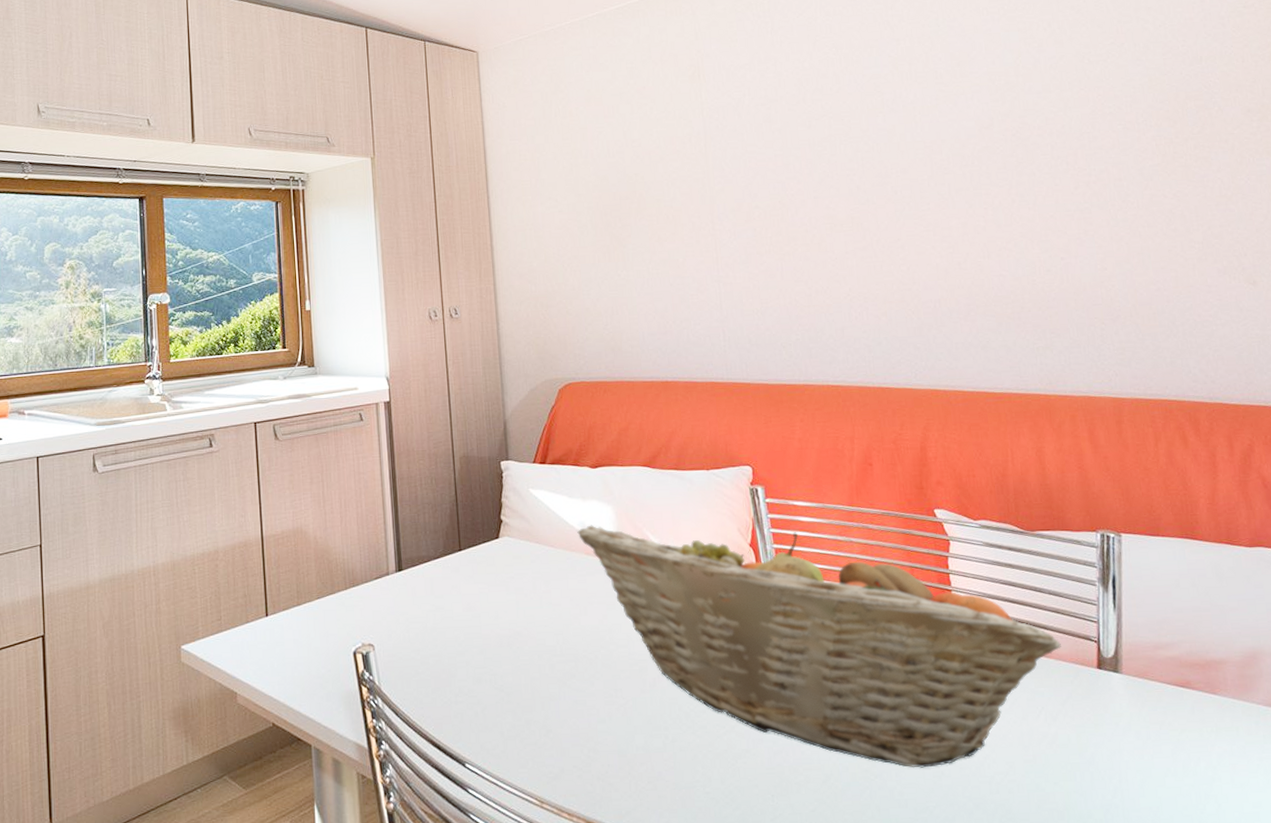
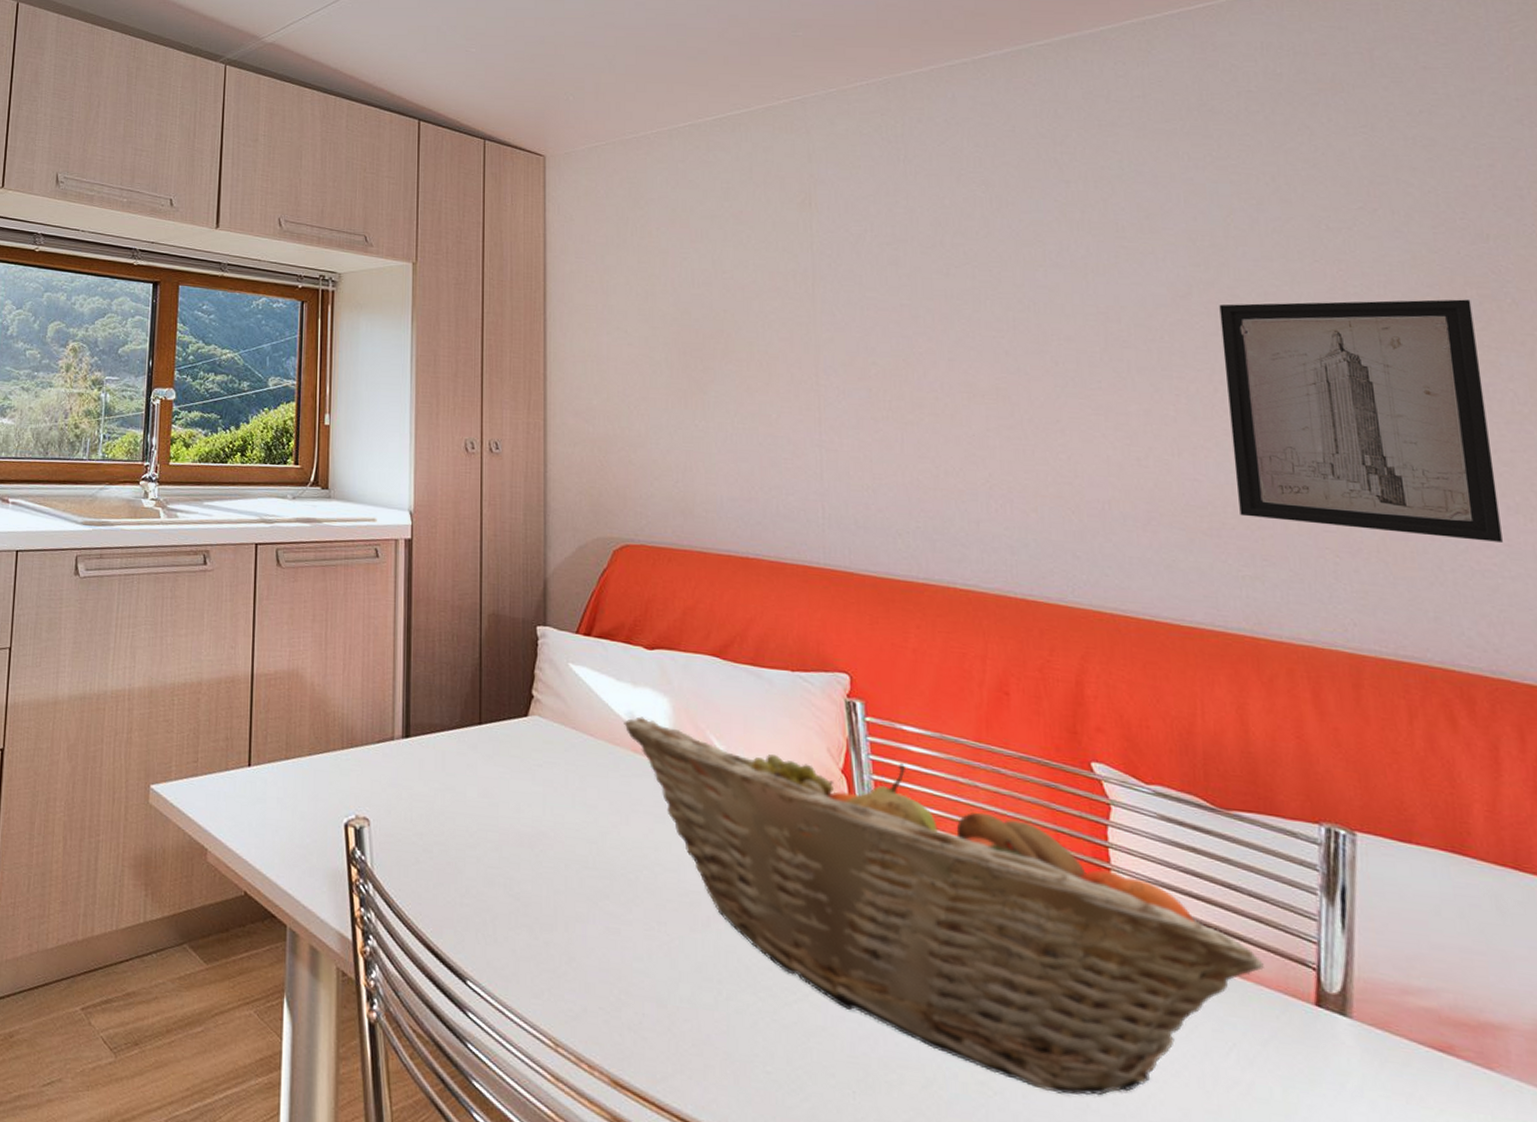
wall art: none [1013,110,1215,300] -> present [1219,299,1503,542]

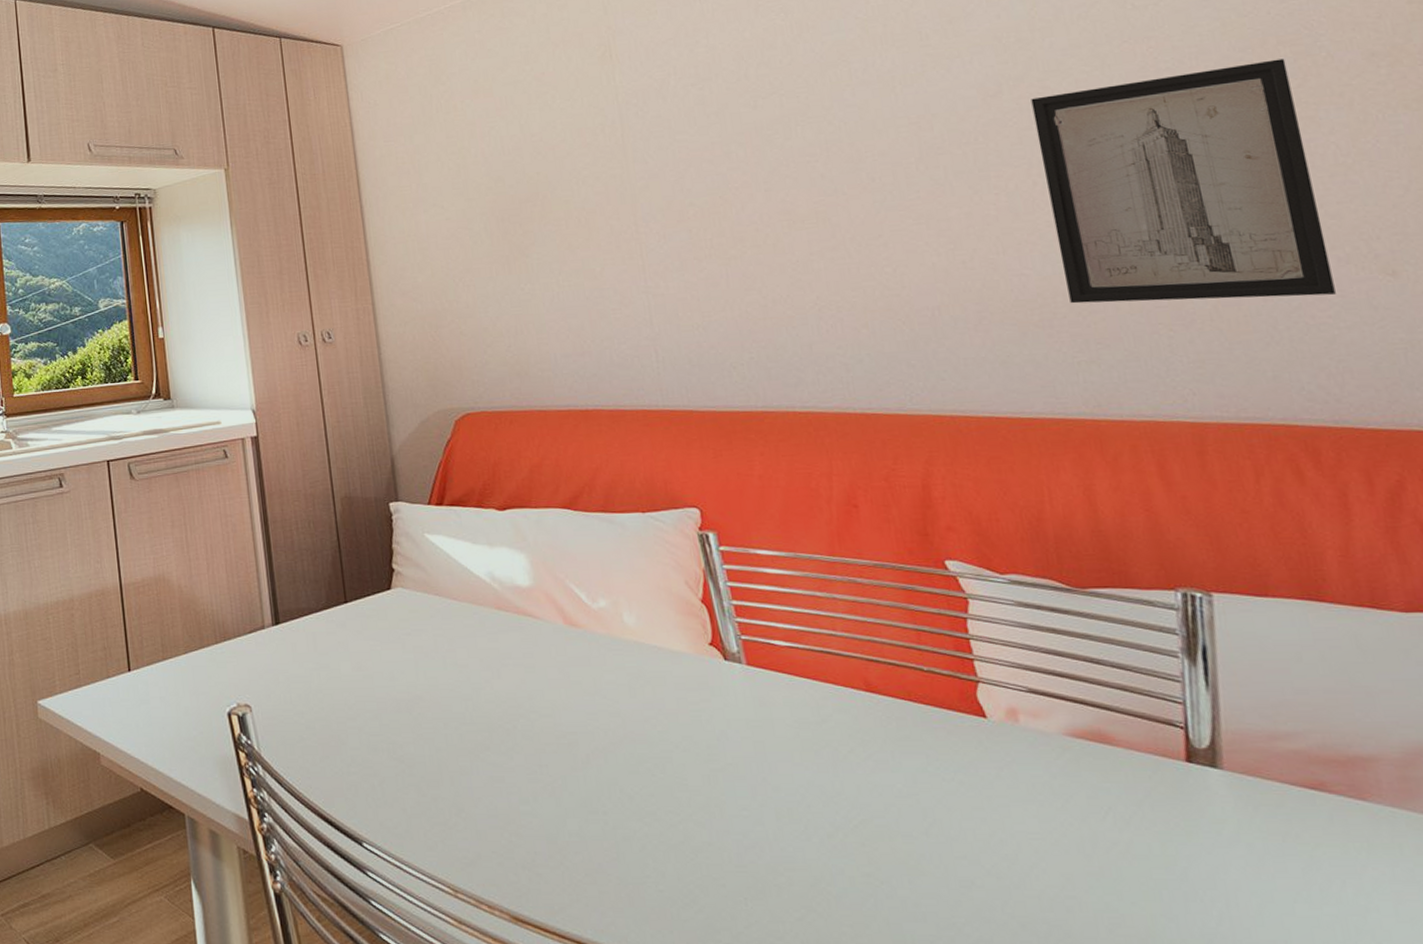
fruit basket: present [624,717,1264,1096] -> none [484,575,1132,875]

